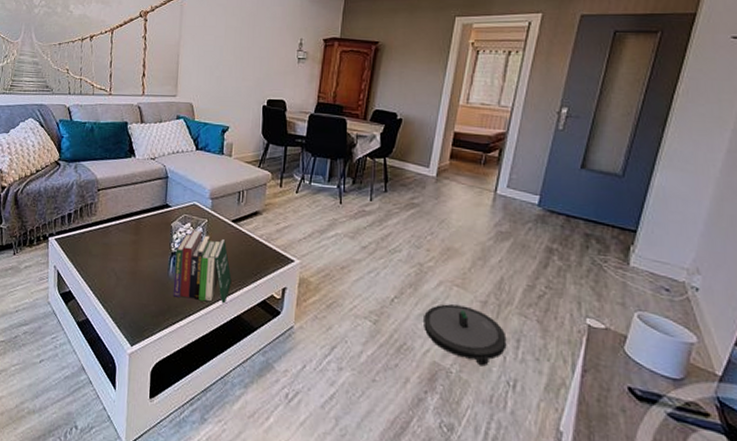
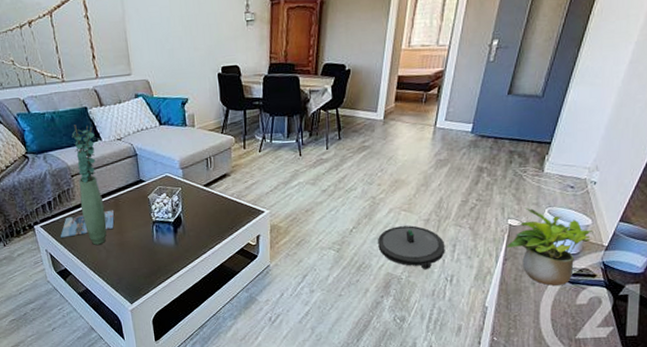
magazine: none [73,232,134,256] -> present [60,210,115,238]
vase: none [99,138,130,270] -> present [71,125,107,245]
books: present [172,230,232,304] -> none [156,198,211,258]
potted plant: none [586,306,699,421] -> present [507,207,592,286]

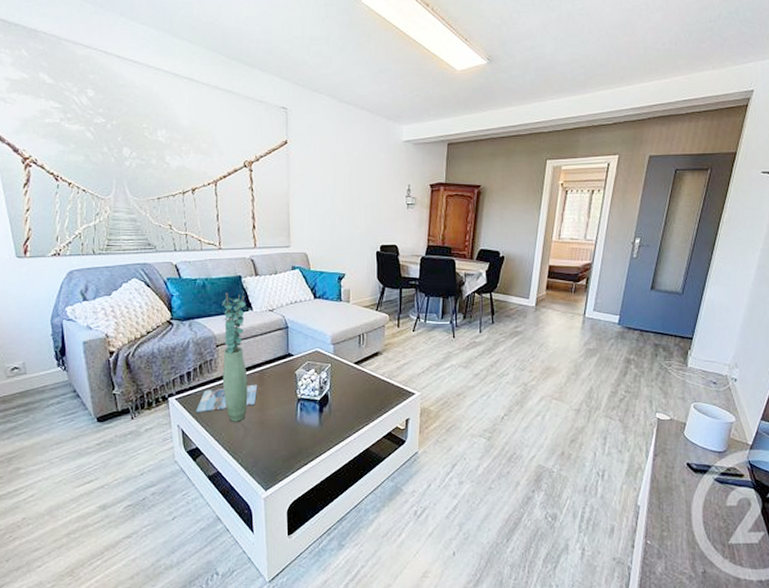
robot vacuum: present [378,225,445,270] -> none [529,415,596,463]
potted plant: present [507,207,592,286] -> none [656,401,737,485]

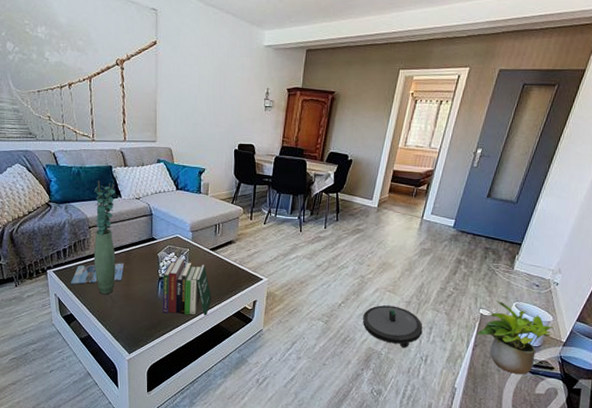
books: none [302,375,358,441] -> present [162,258,212,316]
robot vacuum: none [529,415,596,463] -> present [363,305,423,348]
potted plant: none [656,401,737,485] -> present [477,300,553,374]

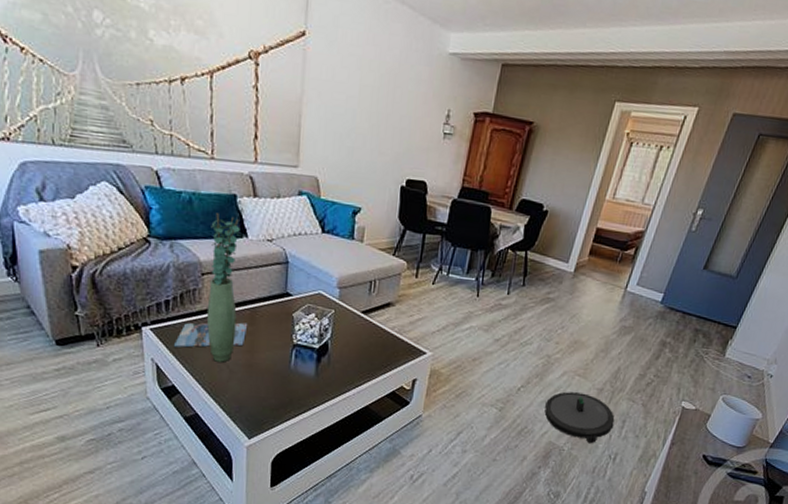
books: present [162,258,212,316] -> none [295,321,360,395]
potted plant: present [477,300,553,374] -> none [676,391,761,478]

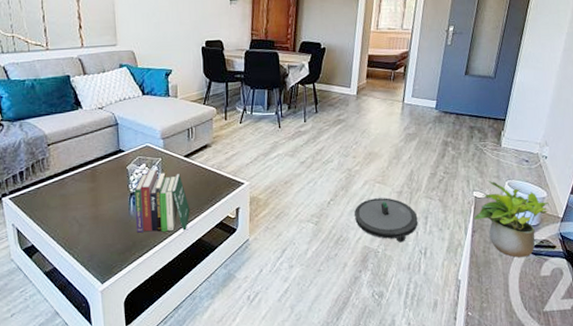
magazine: present [174,322,248,348] -> none [30,181,91,211]
vase: present [206,213,240,362] -> none [51,92,81,219]
books: none [295,321,360,395] -> present [134,169,190,233]
potted plant: none [676,391,761,478] -> present [474,180,548,257]

